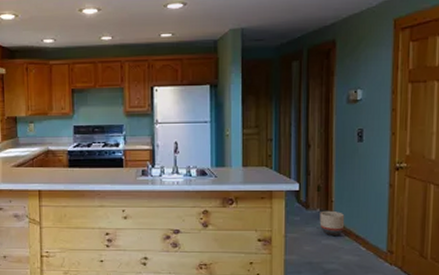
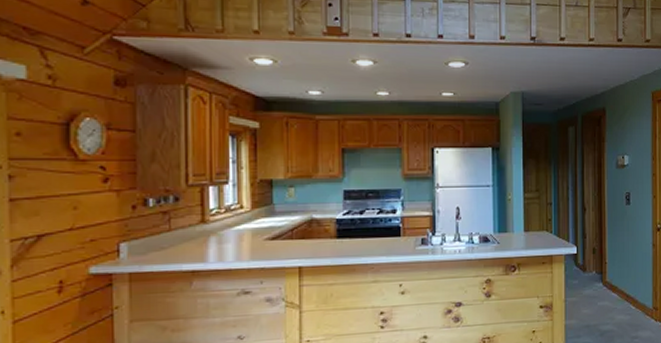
planter: present [319,210,345,235] -> none [595,272,617,297]

